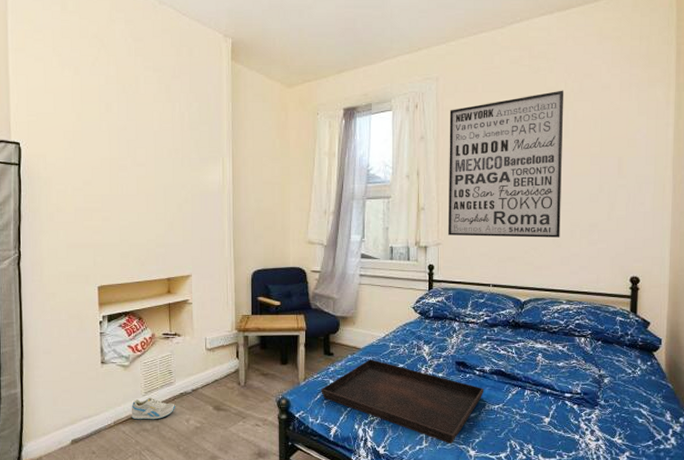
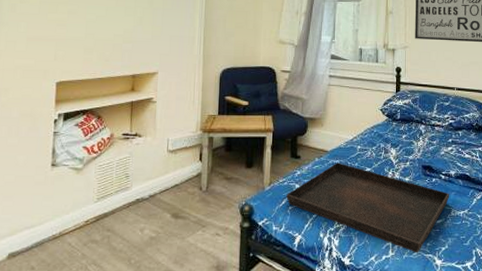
sneaker: present [131,397,175,420] -> none [79,204,130,230]

